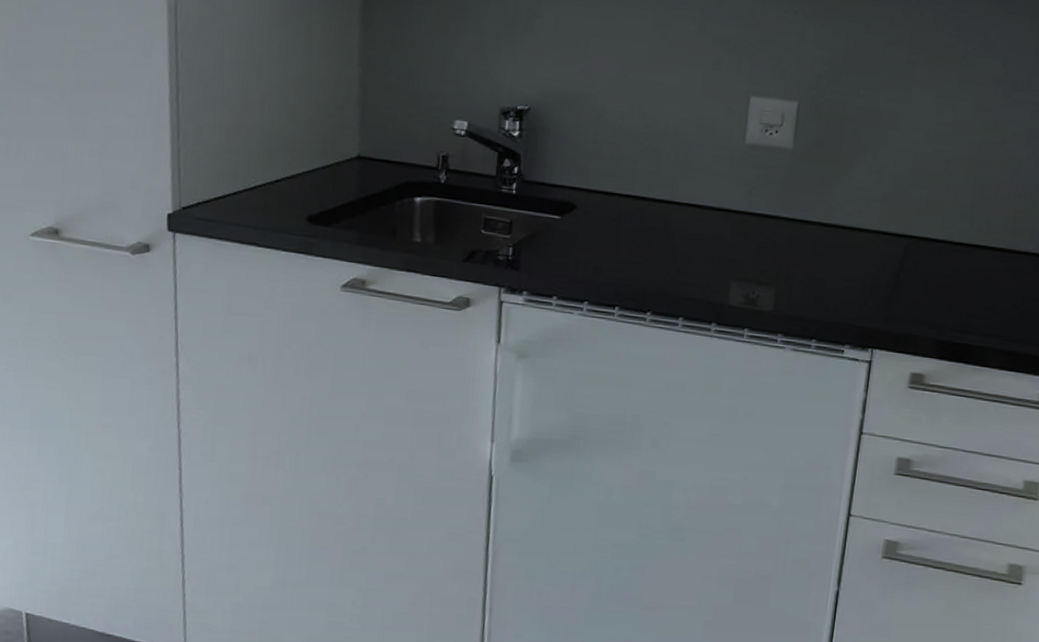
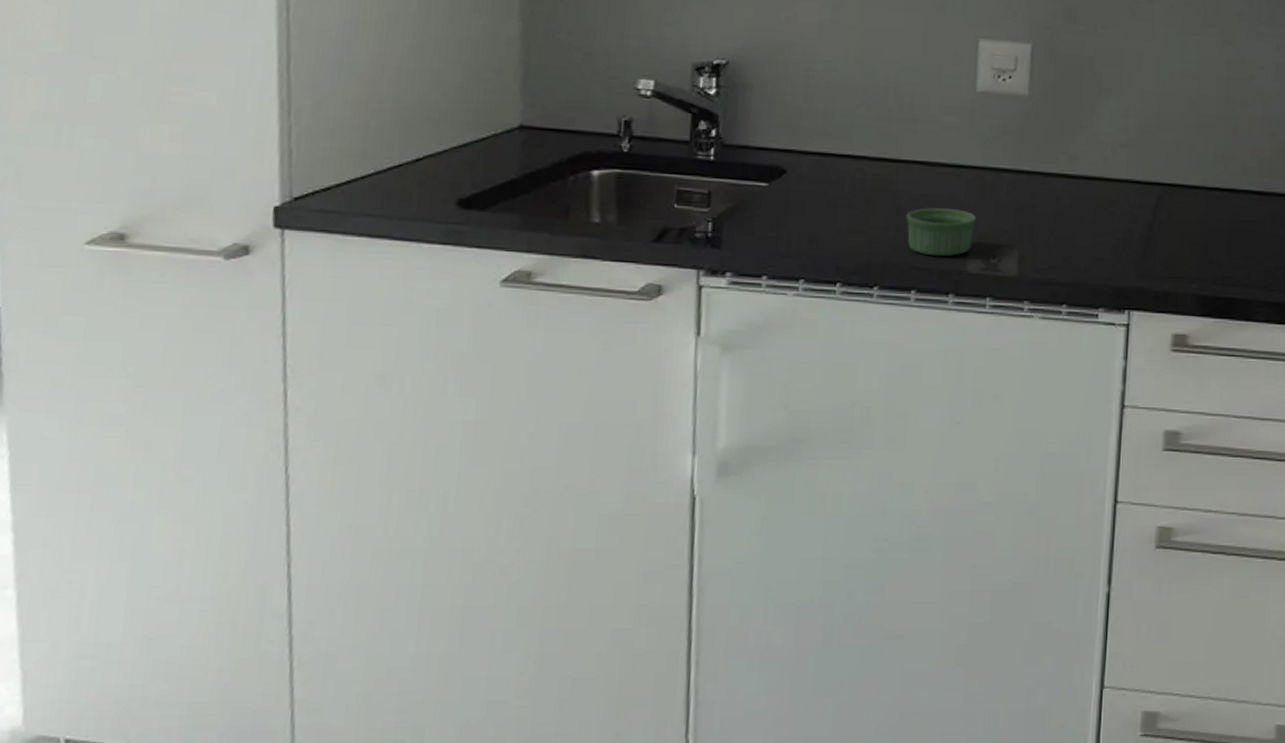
ramekin: none [677,246,740,290] -> present [906,208,976,257]

